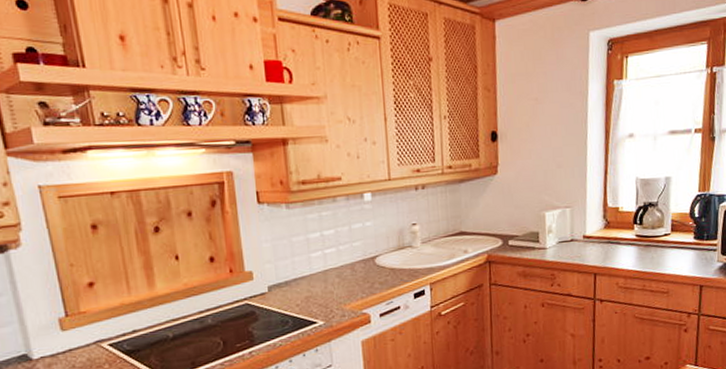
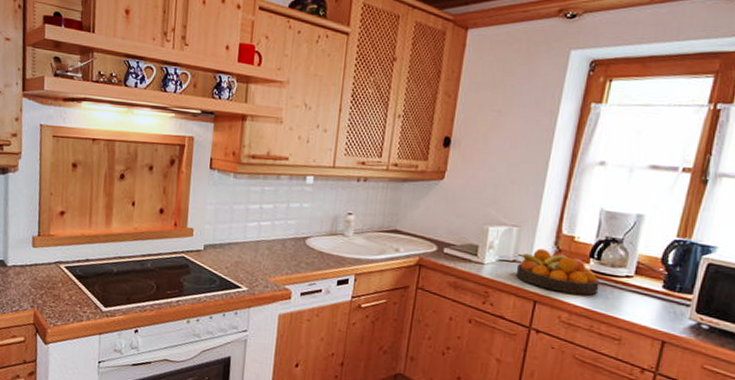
fruit bowl: none [574,223,645,261] -> present [516,248,600,295]

